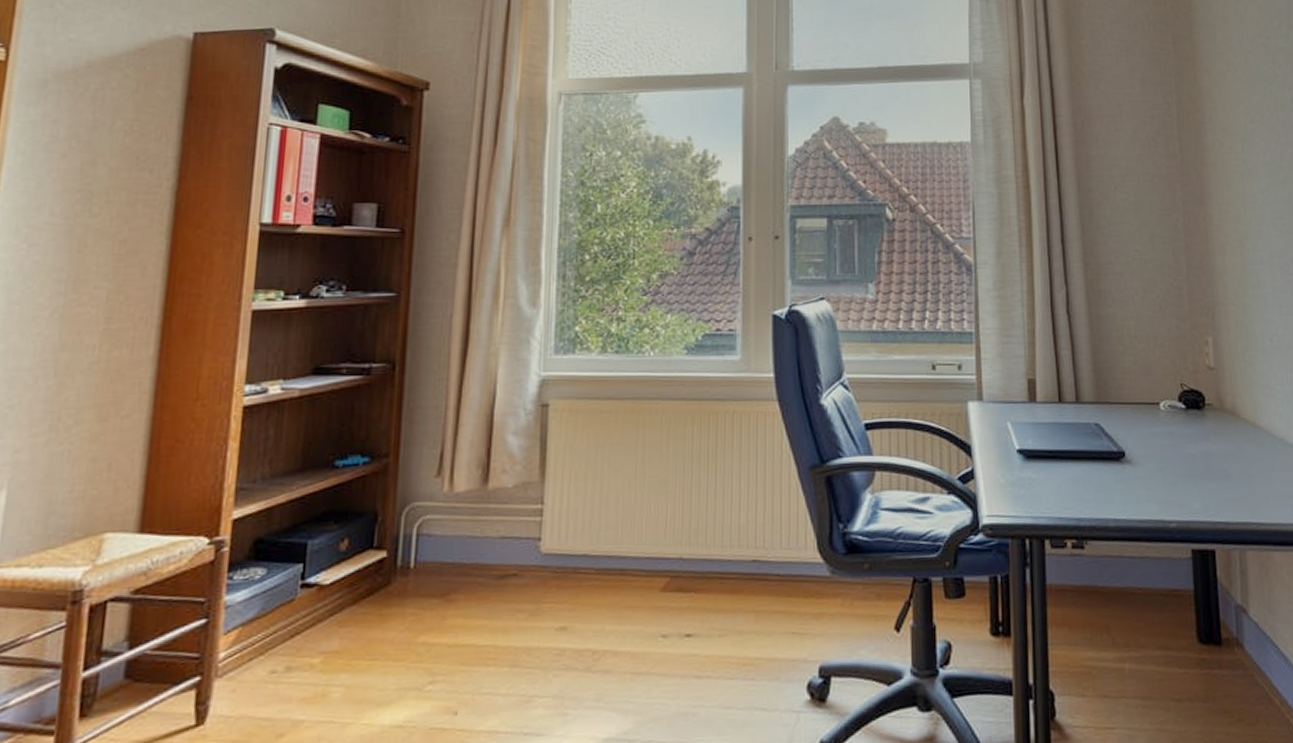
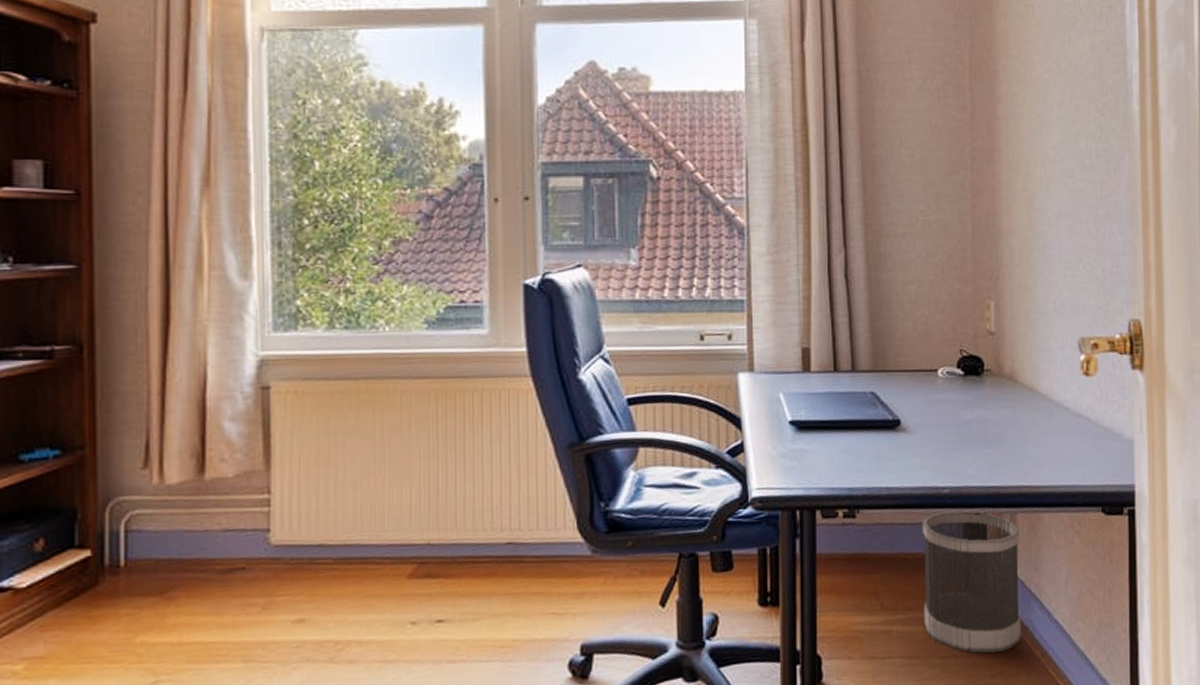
wastebasket: none [1150,546,1259,698] -> present [922,511,1021,653]

